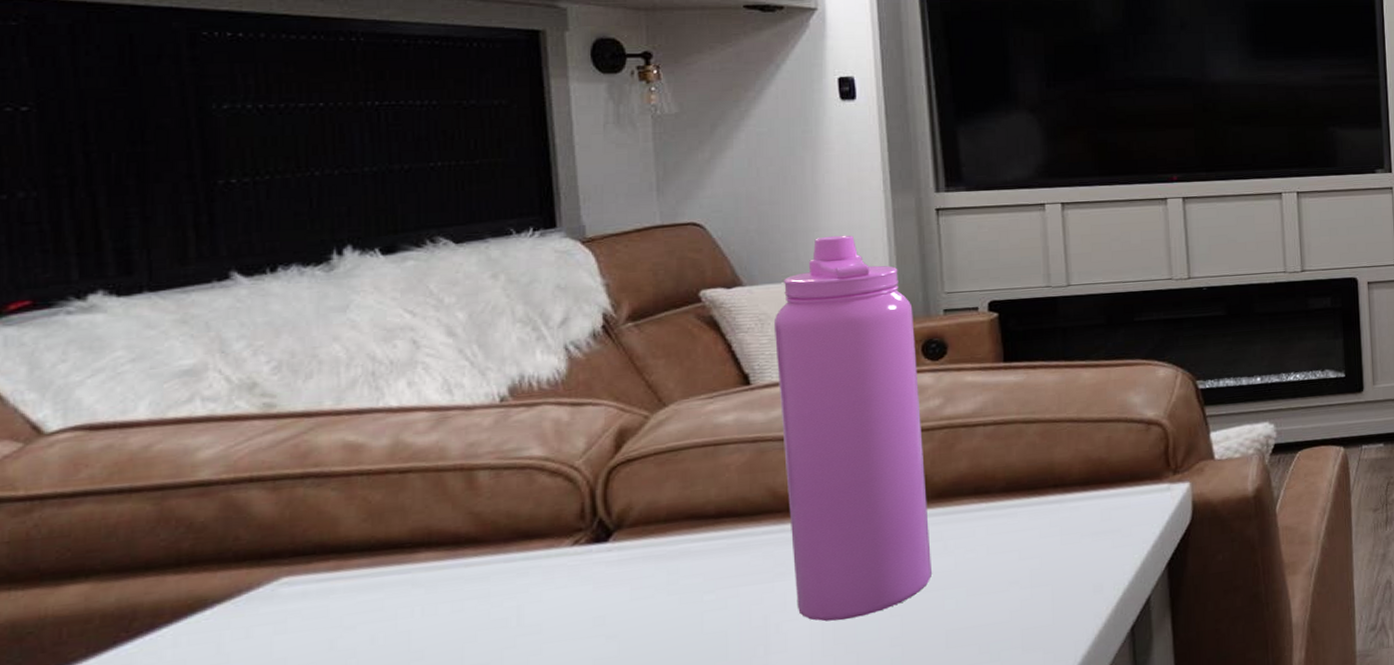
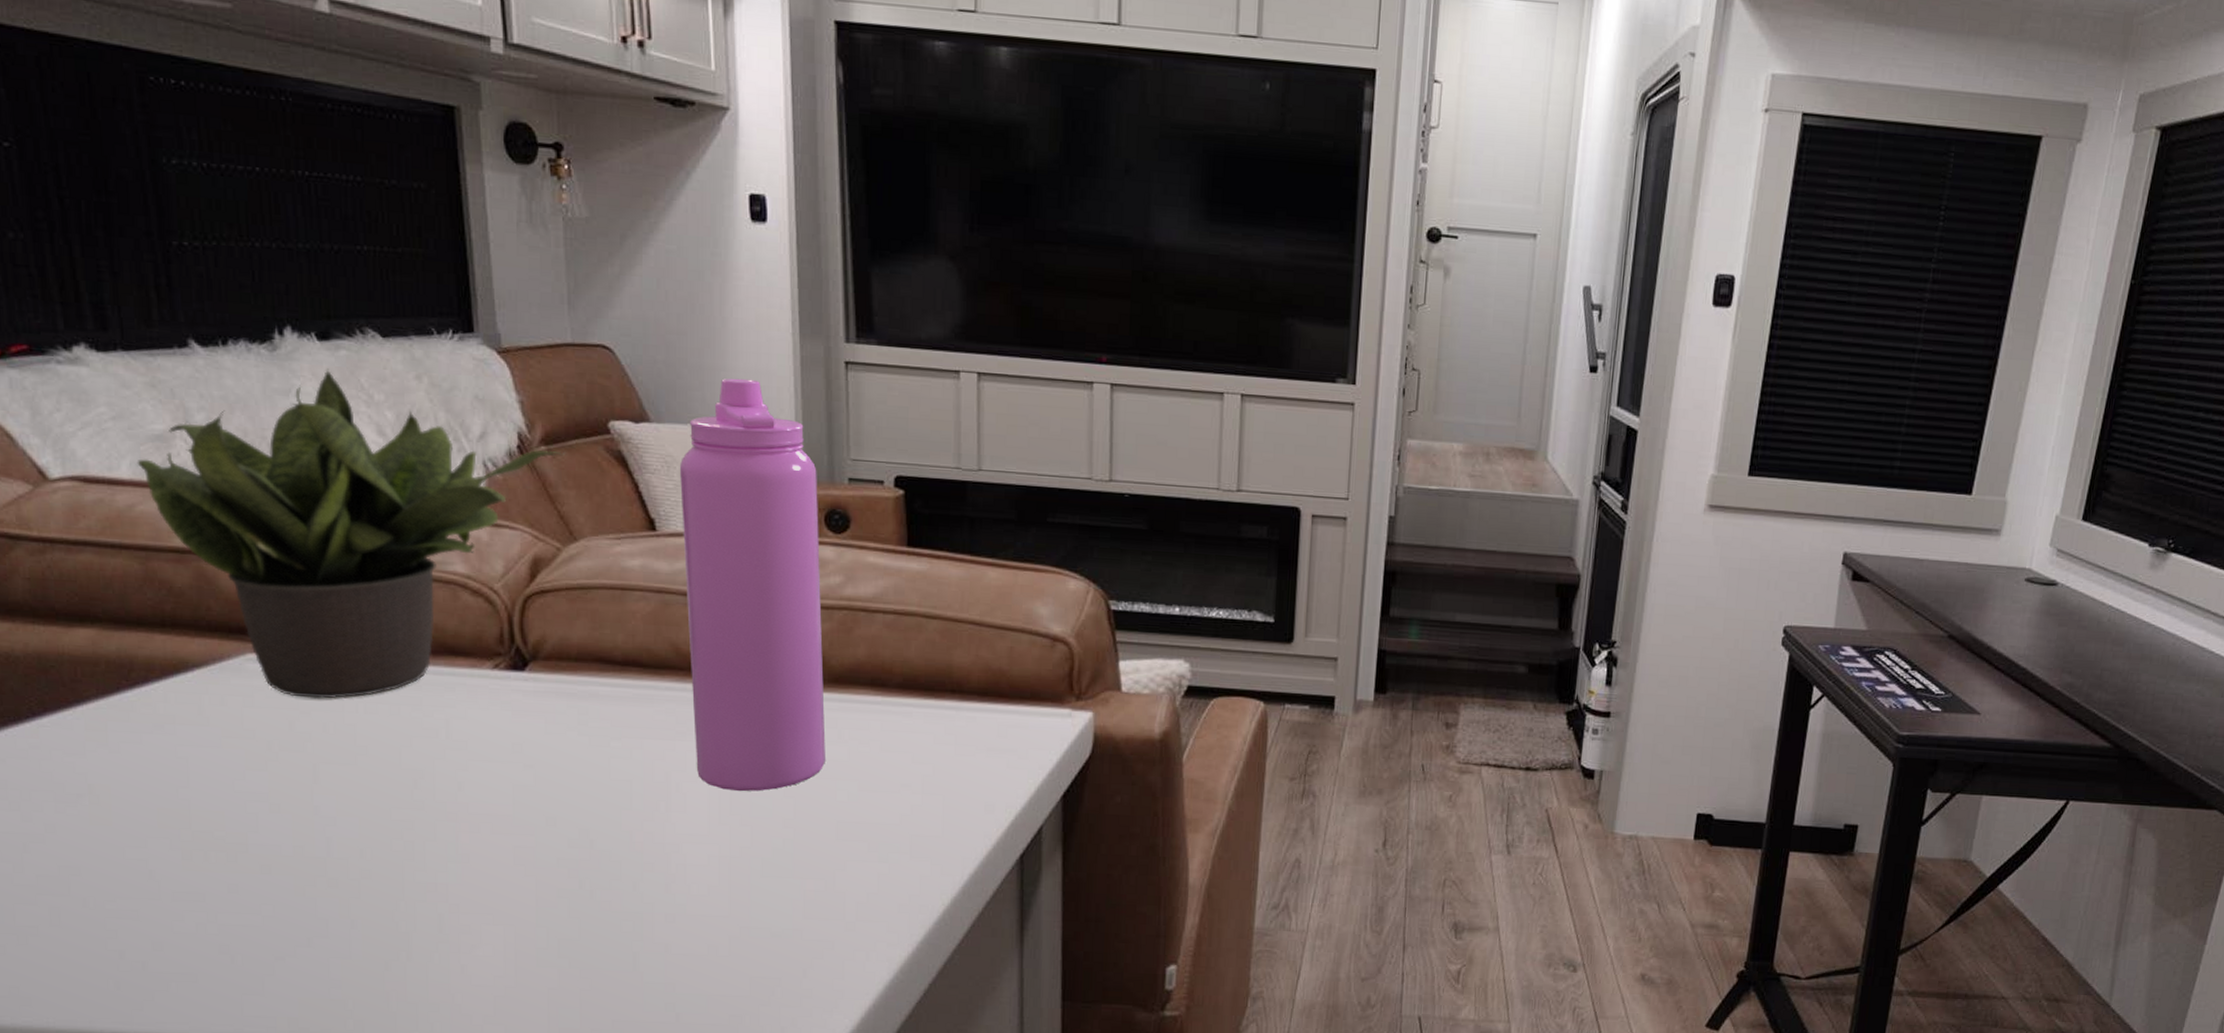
potted plant: none [158,280,653,614] -> present [137,368,564,699]

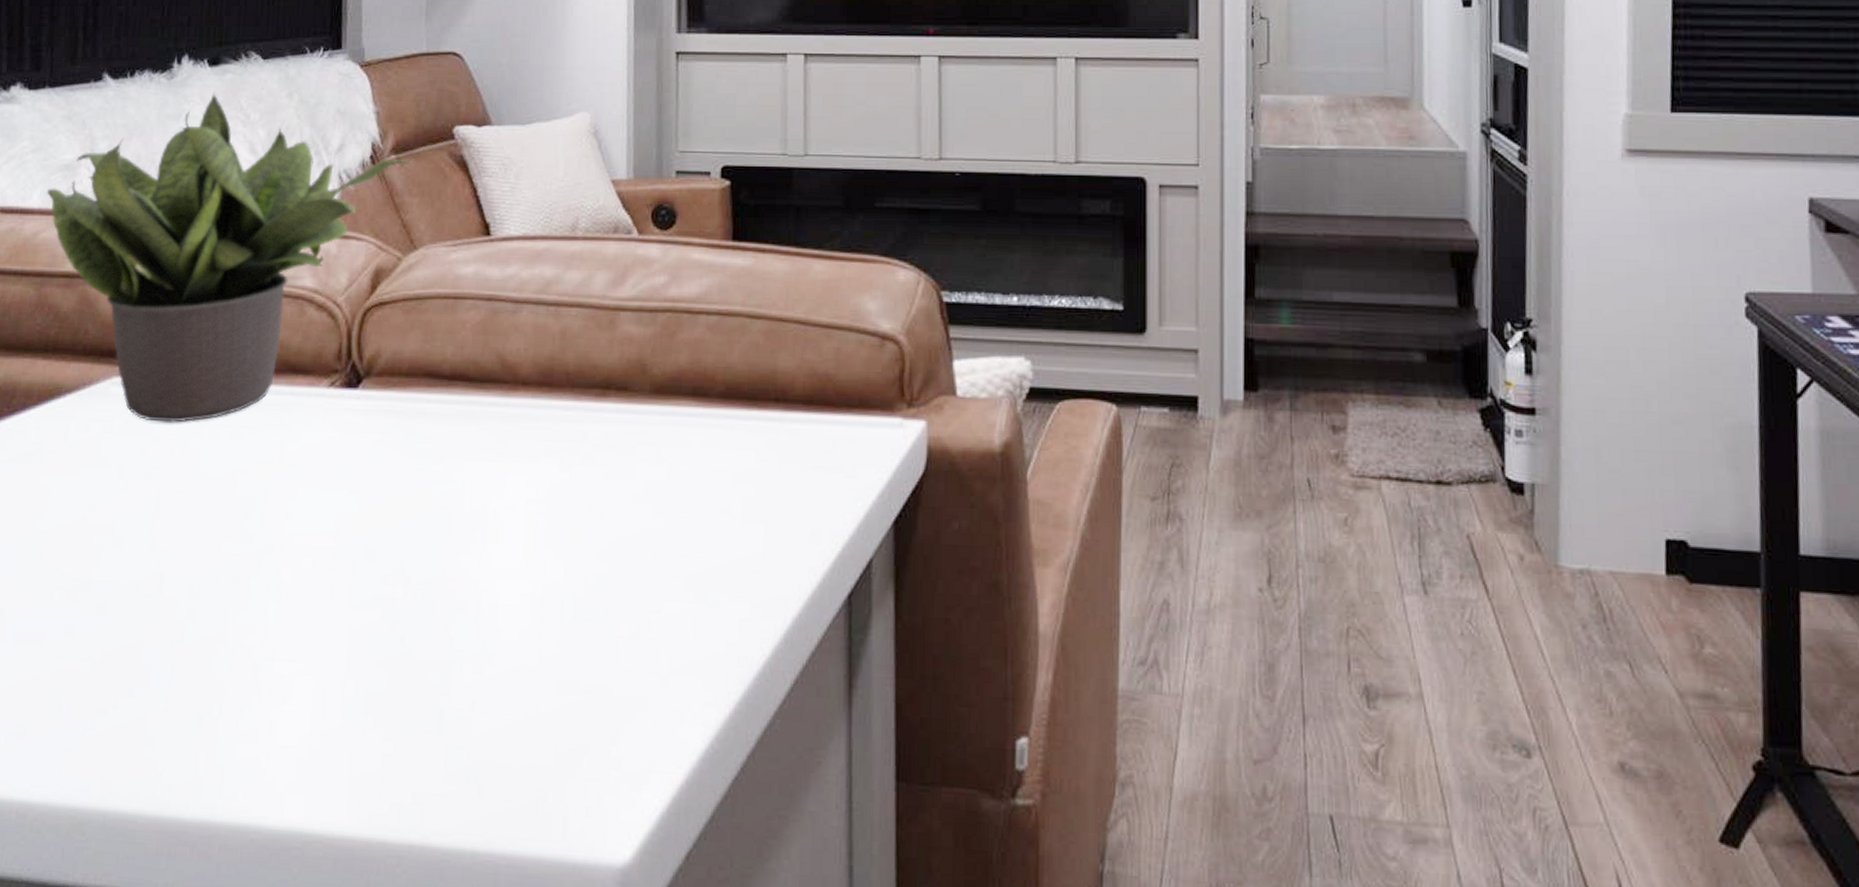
water bottle: present [679,378,826,792] -> none [514,76,646,520]

